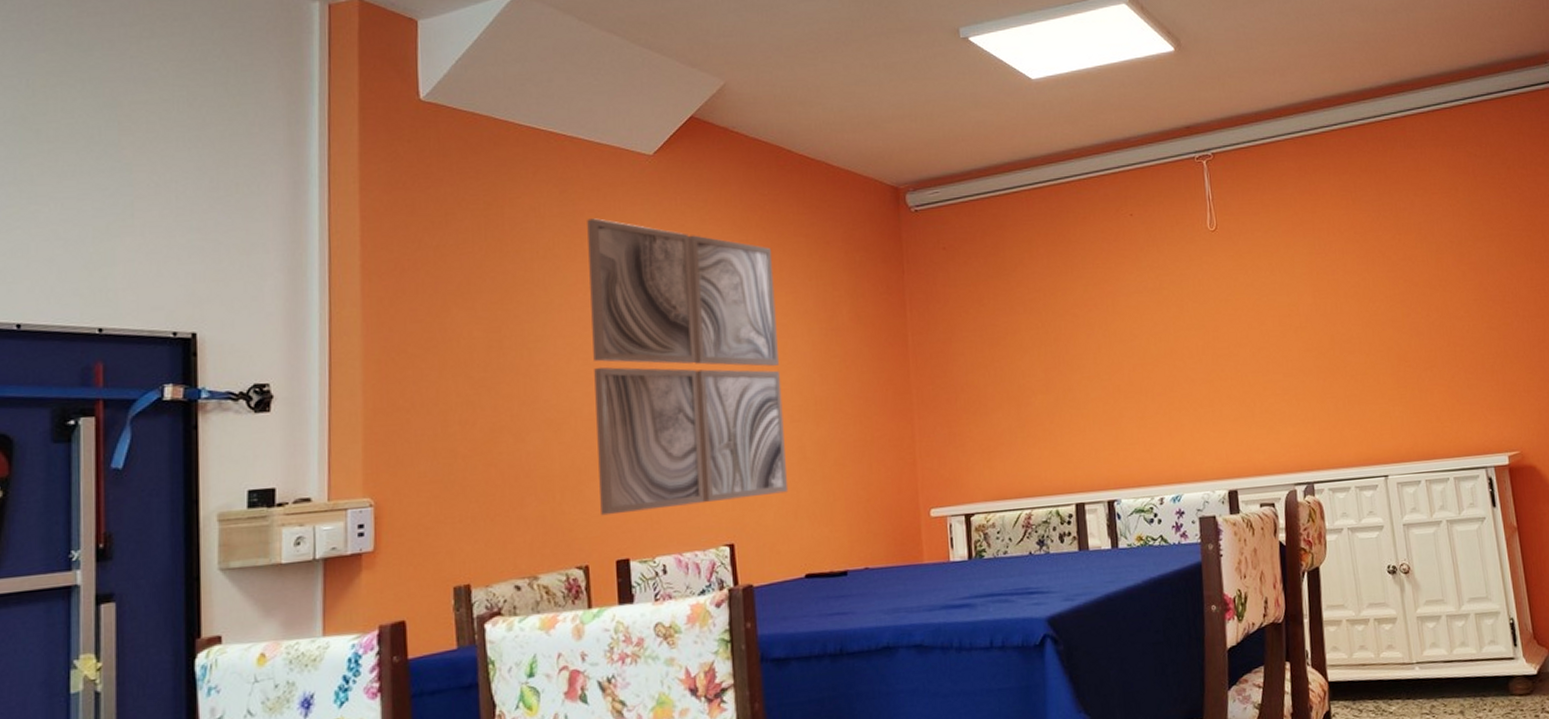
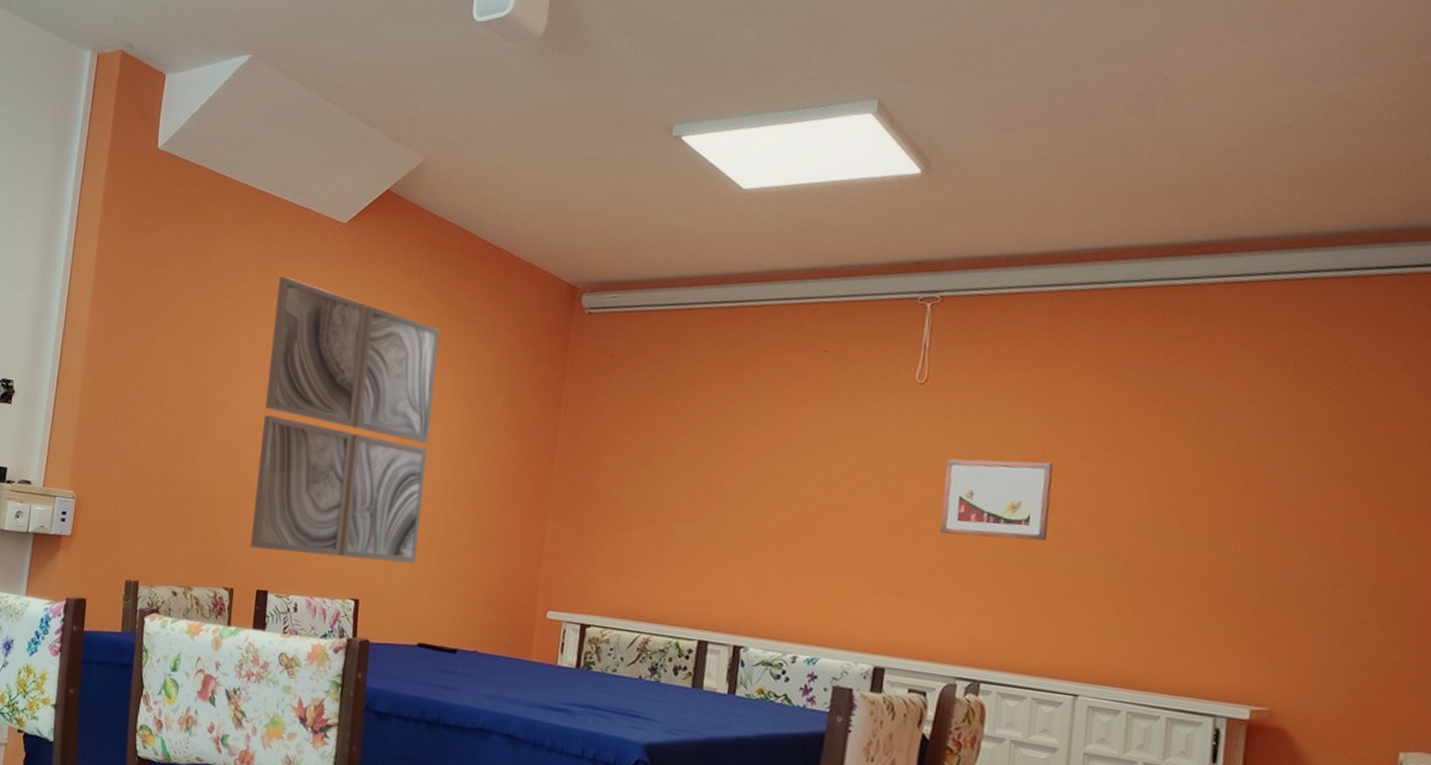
wall art: none [1246,281,1335,358] -> present [939,458,1054,541]

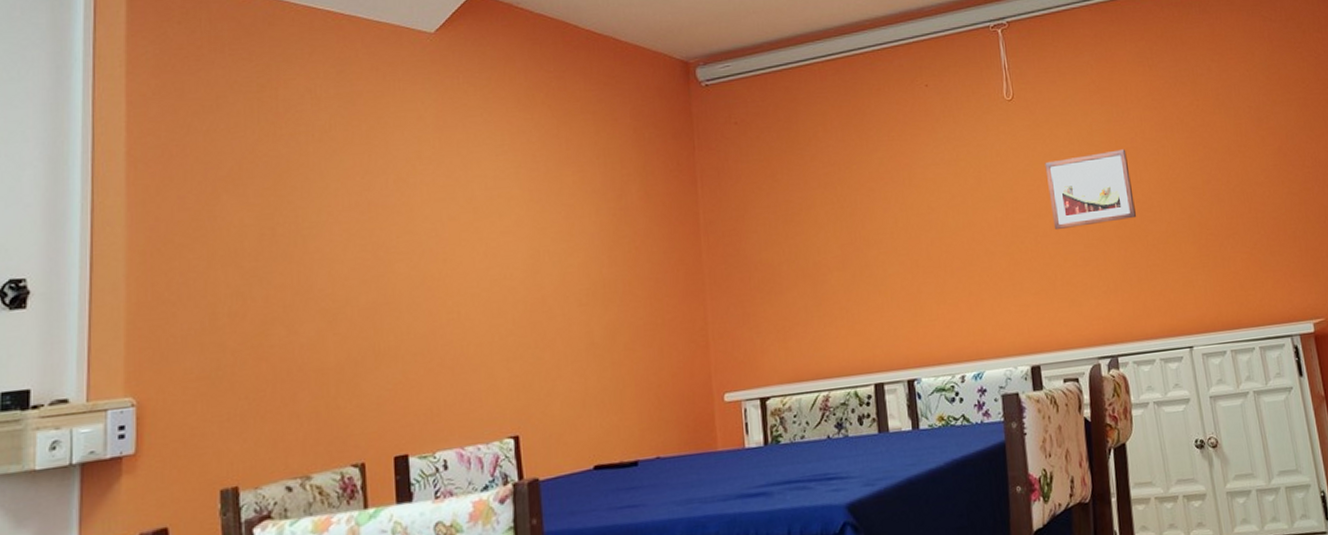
wall art: present [250,276,441,564] -> none [365,99,576,410]

